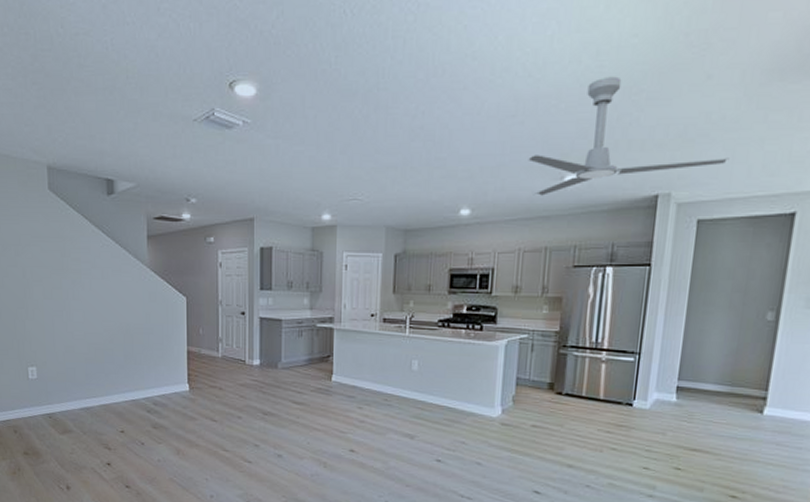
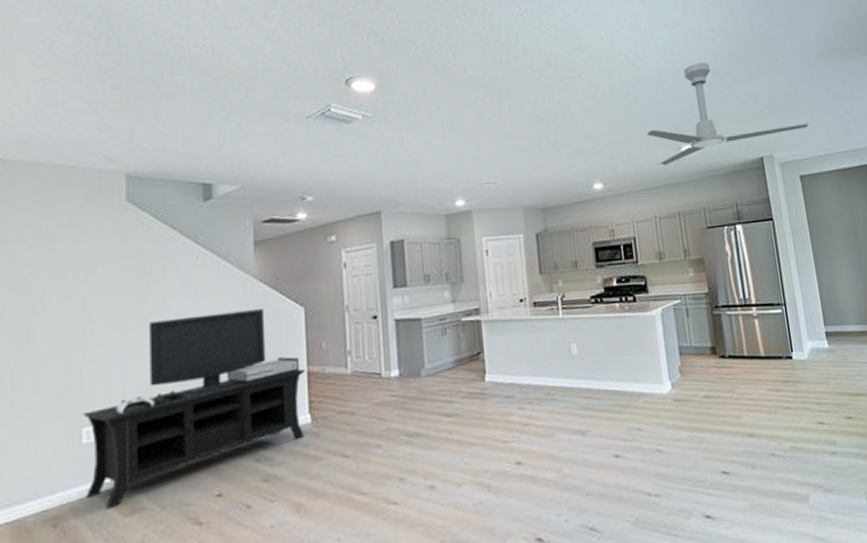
media console: none [27,293,186,427] -> present [82,309,305,510]

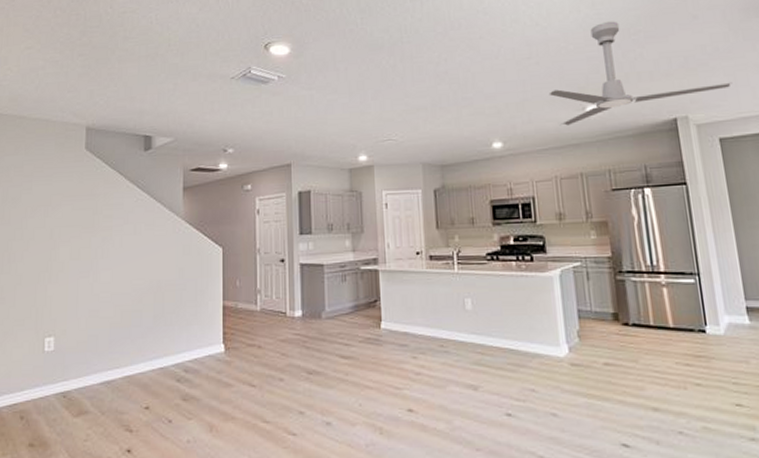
media console: present [82,309,305,510] -> none [44,247,221,409]

